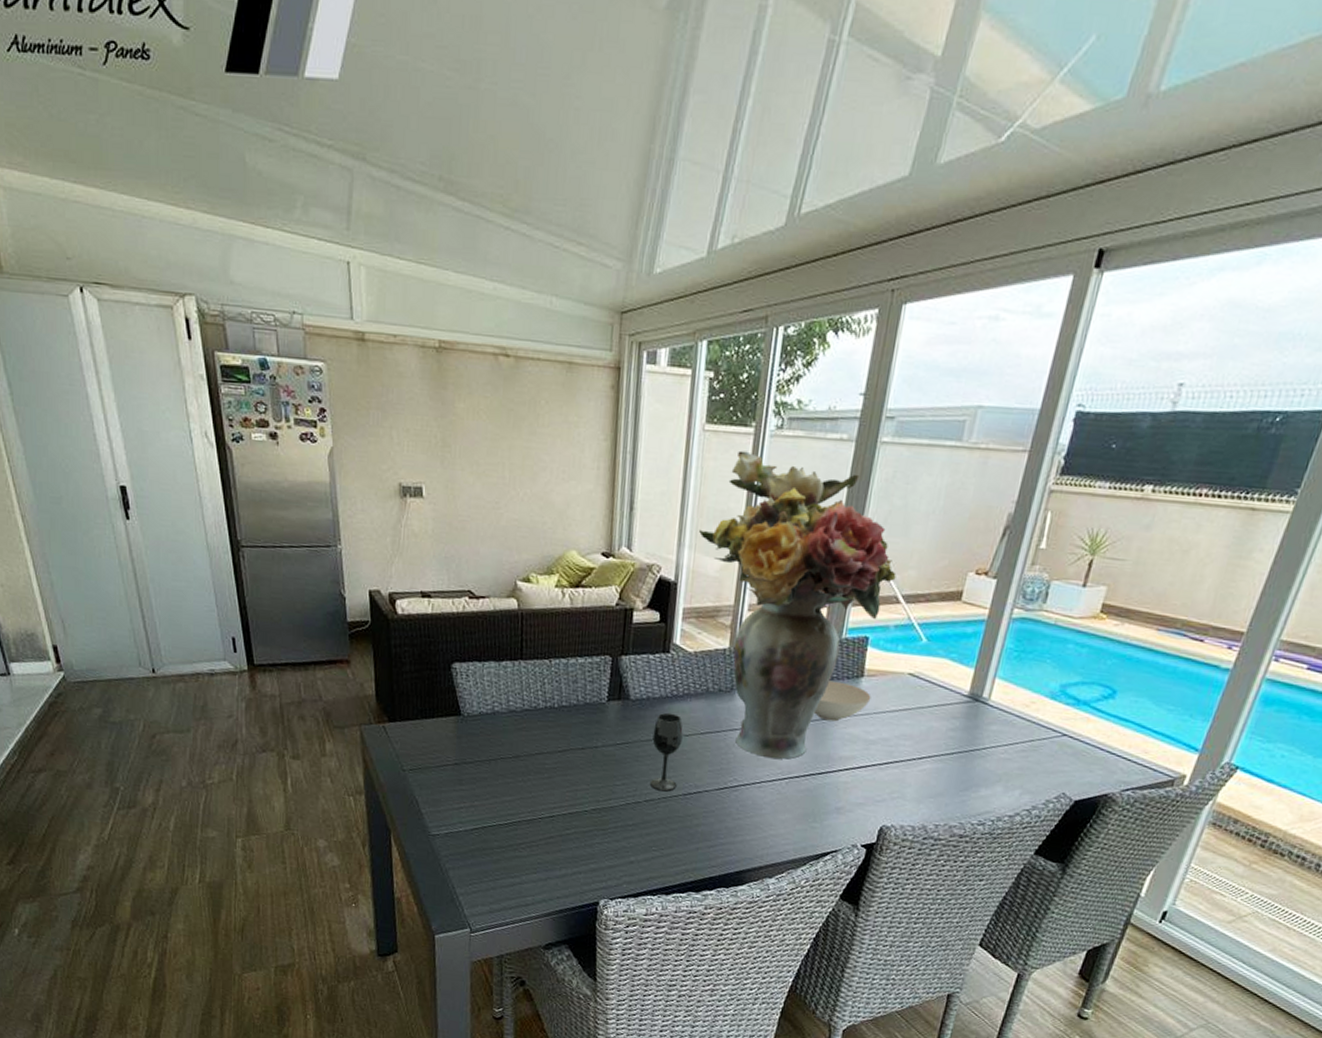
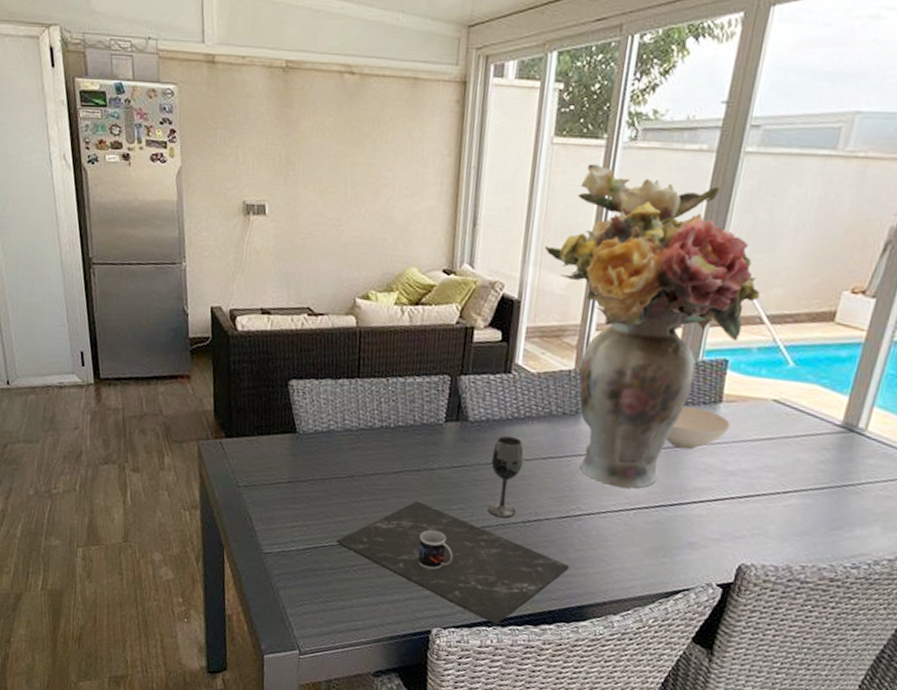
place setting: none [504,778,728,894] -> present [336,500,570,626]

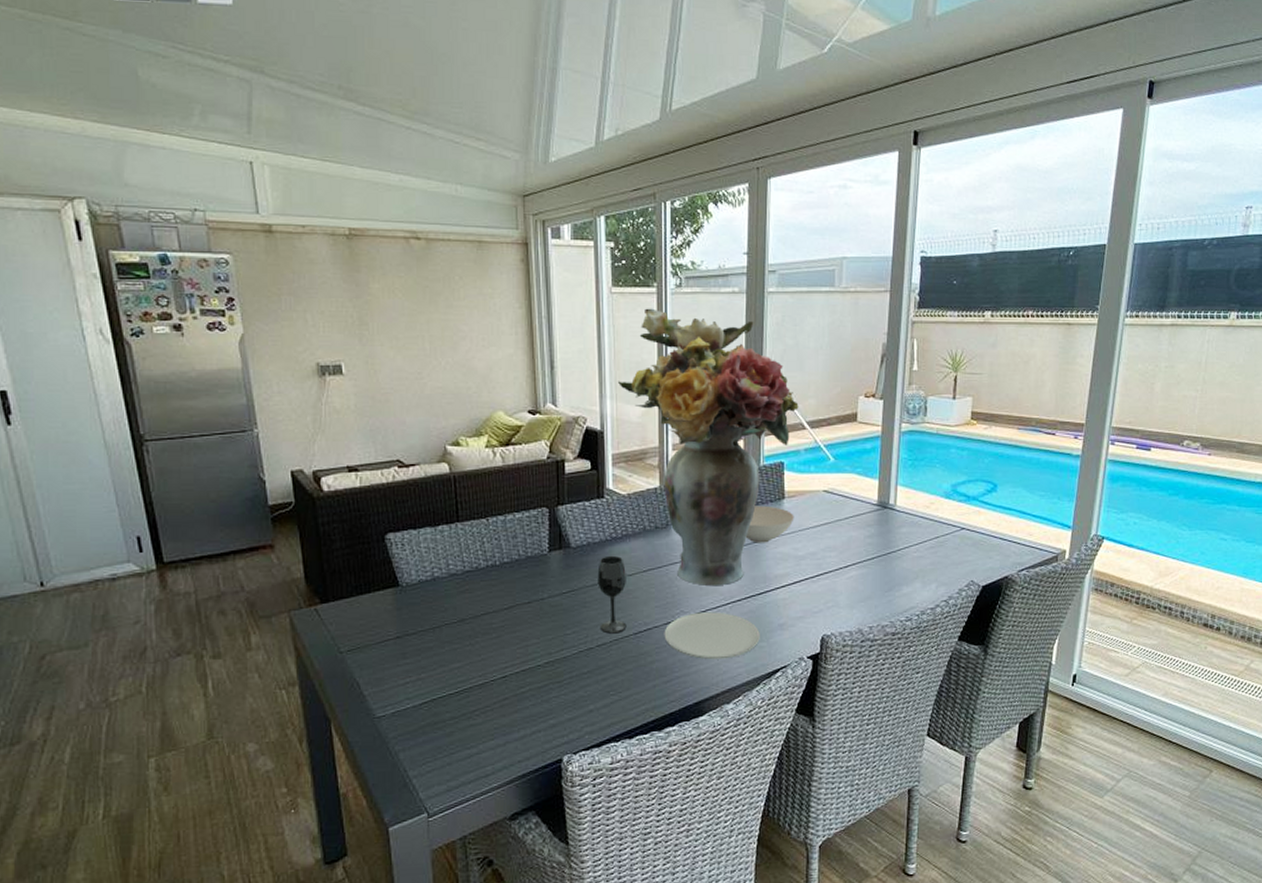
place setting: present [336,500,570,626] -> none [455,632,682,739]
plate: none [554,512,665,568] -> present [664,612,760,660]

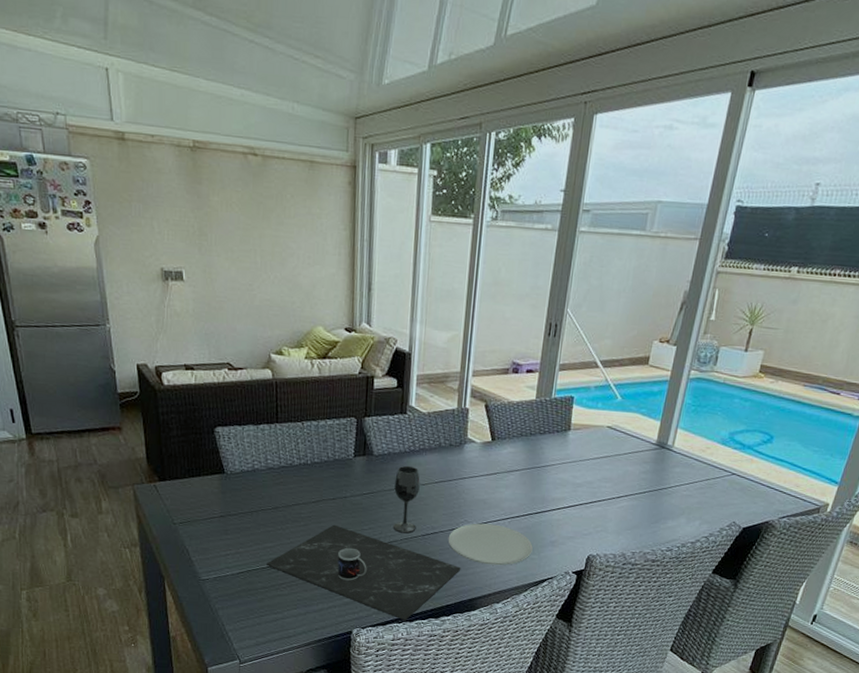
place setting: none [455,632,682,739] -> present [267,524,461,621]
flower arrangement: present [618,308,799,586] -> none [429,239,595,502]
bowl: present [745,505,794,543] -> none [530,434,577,469]

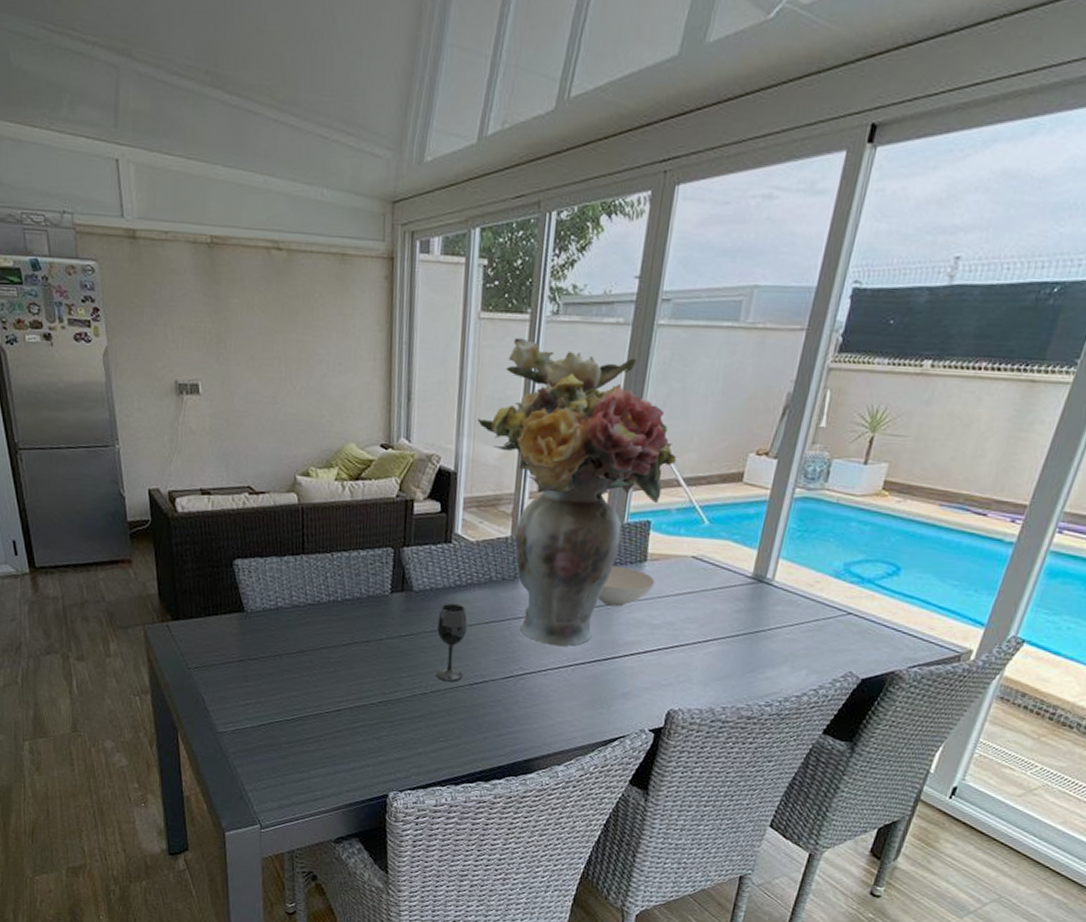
place setting: present [267,524,461,621] -> none [291,671,516,784]
flower arrangement: none [429,239,595,502] -> present [478,337,677,646]
plate: present [448,523,533,566] -> none [500,670,601,721]
bowl: none [530,434,577,469] -> present [597,566,655,607]

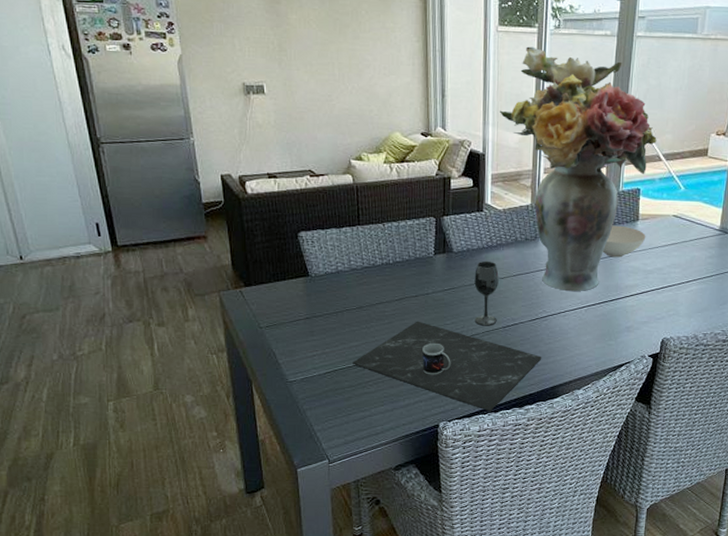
place setting: none [291,671,516,784] -> present [353,321,542,412]

